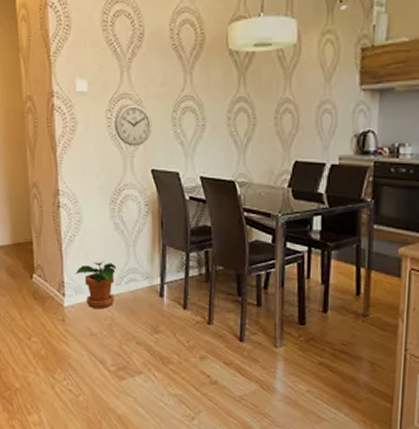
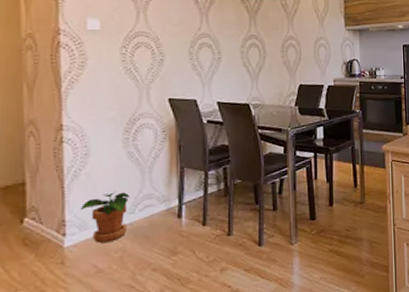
wall clock: present [114,104,153,147] -> none [129,41,170,79]

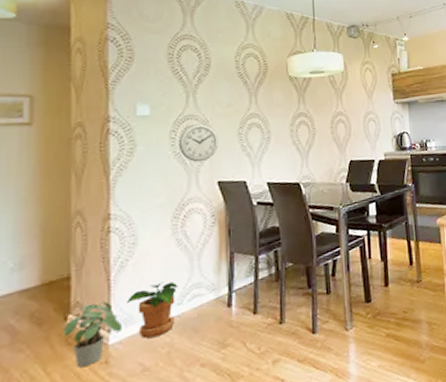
potted plant: none [20,206,76,267] -> present [63,300,122,368]
wall clock: none [129,41,170,79] -> present [178,124,219,163]

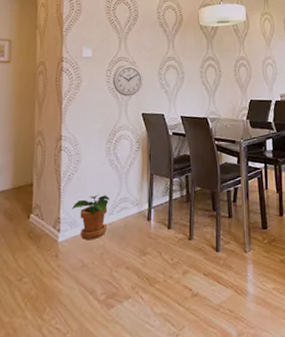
potted plant: present [63,300,122,368] -> none [27,205,68,258]

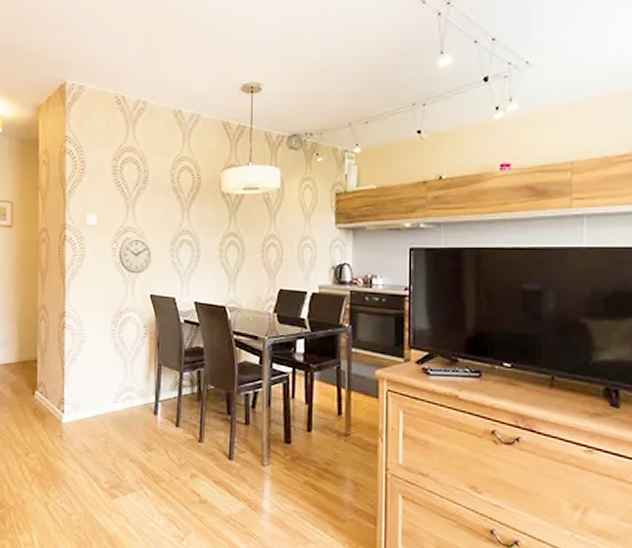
potted plant: present [71,194,110,241] -> none [75,379,115,426]

